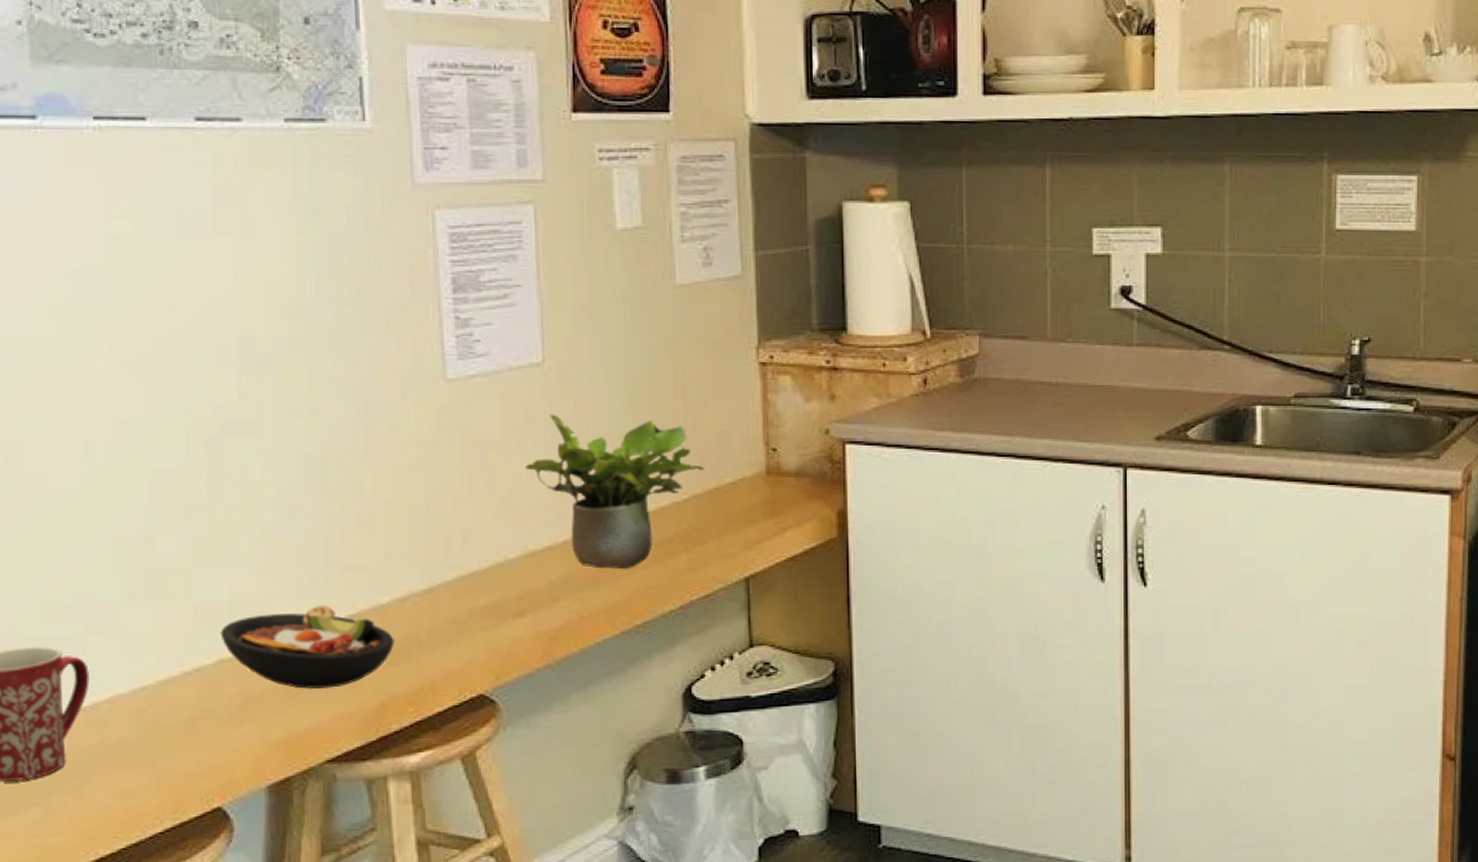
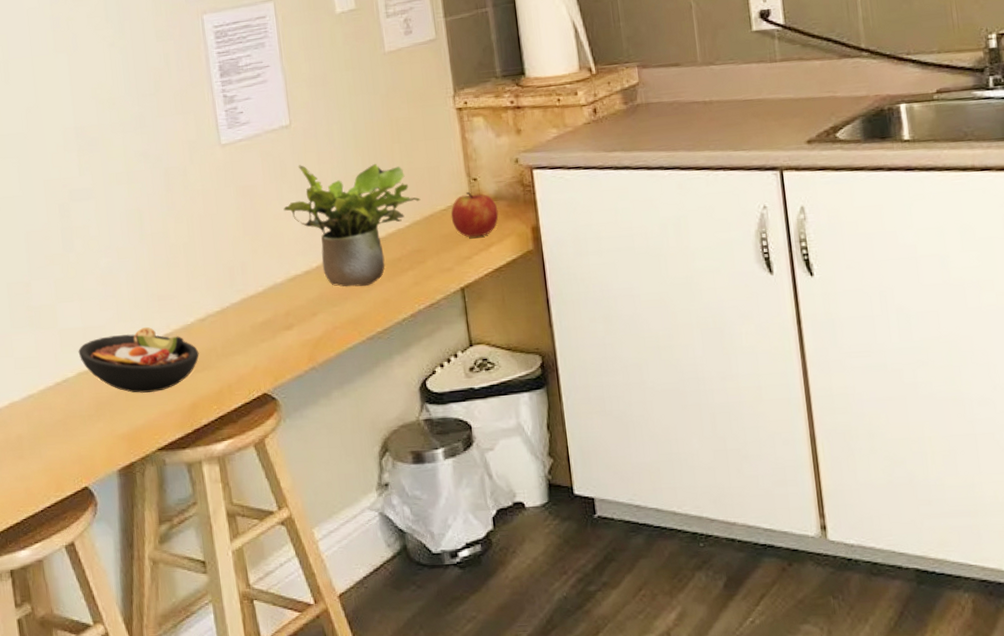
apple: none [740,463,799,519] -> present [451,191,499,238]

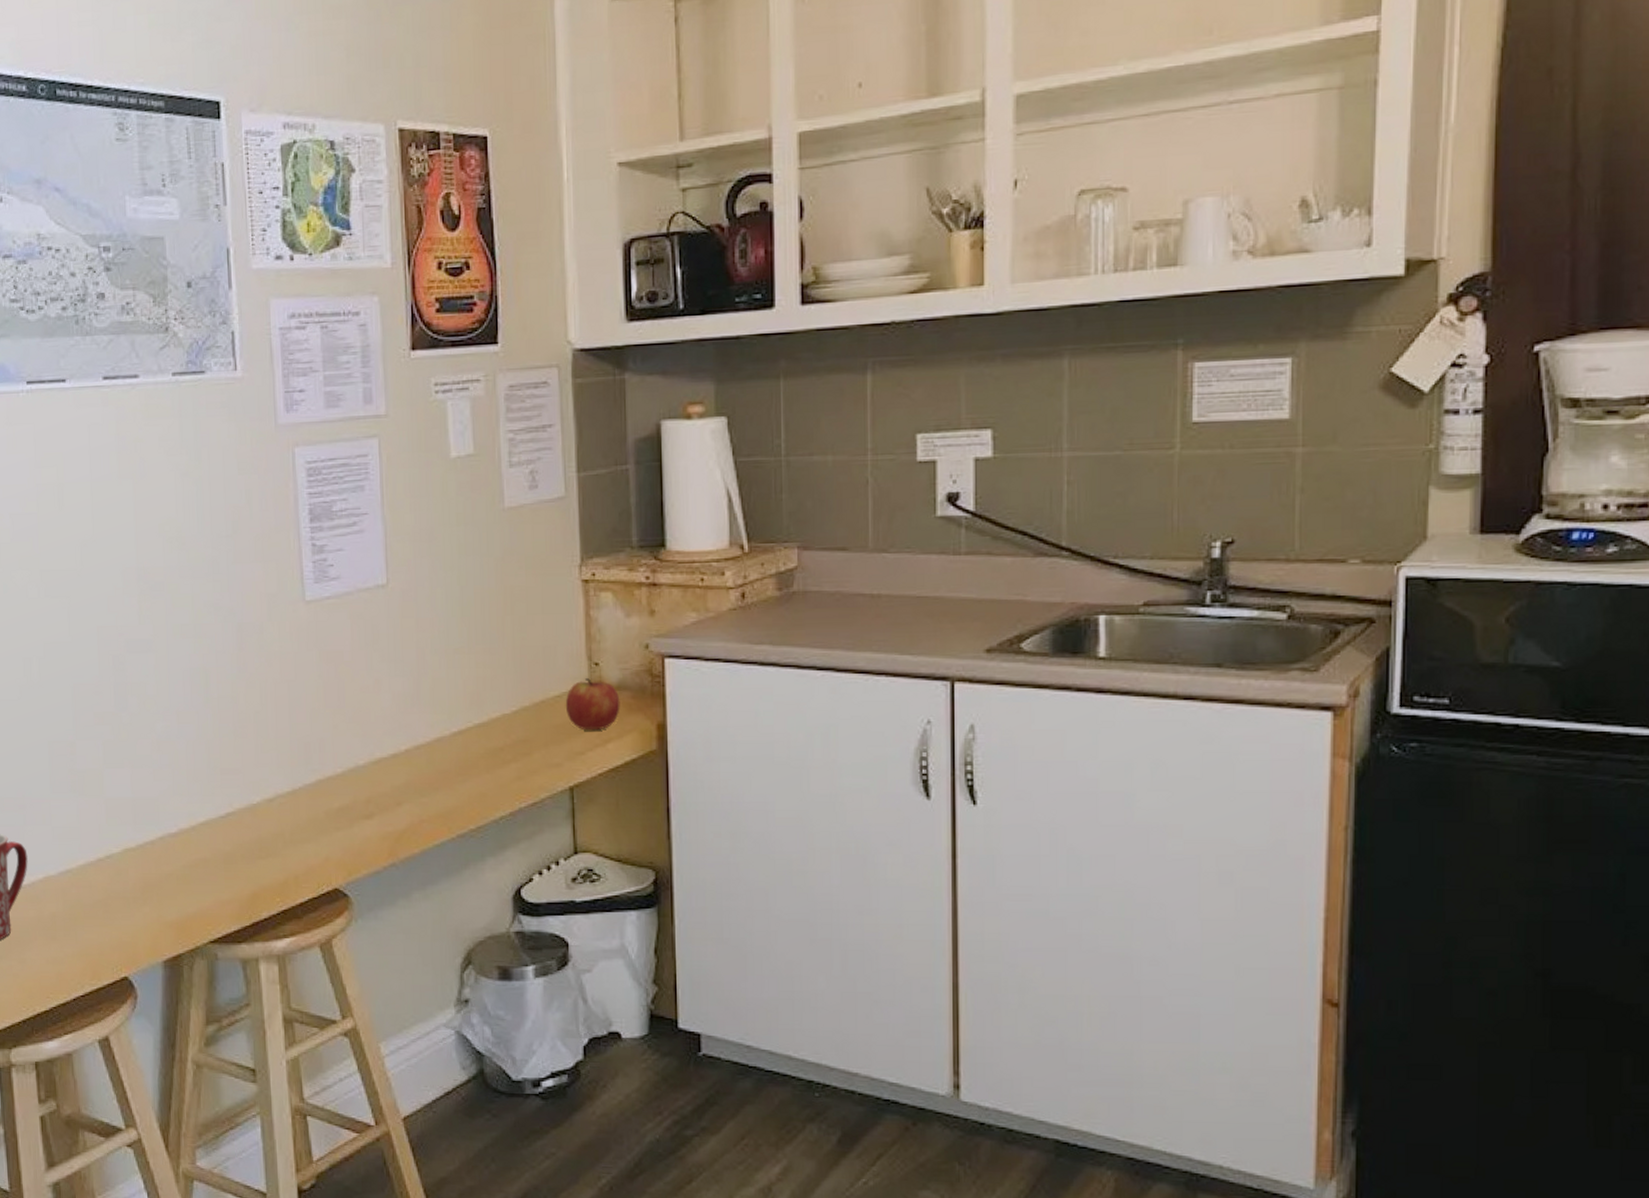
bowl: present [78,326,199,393] -> none [125,803,264,877]
potted plant: present [283,164,421,287] -> none [372,631,532,777]

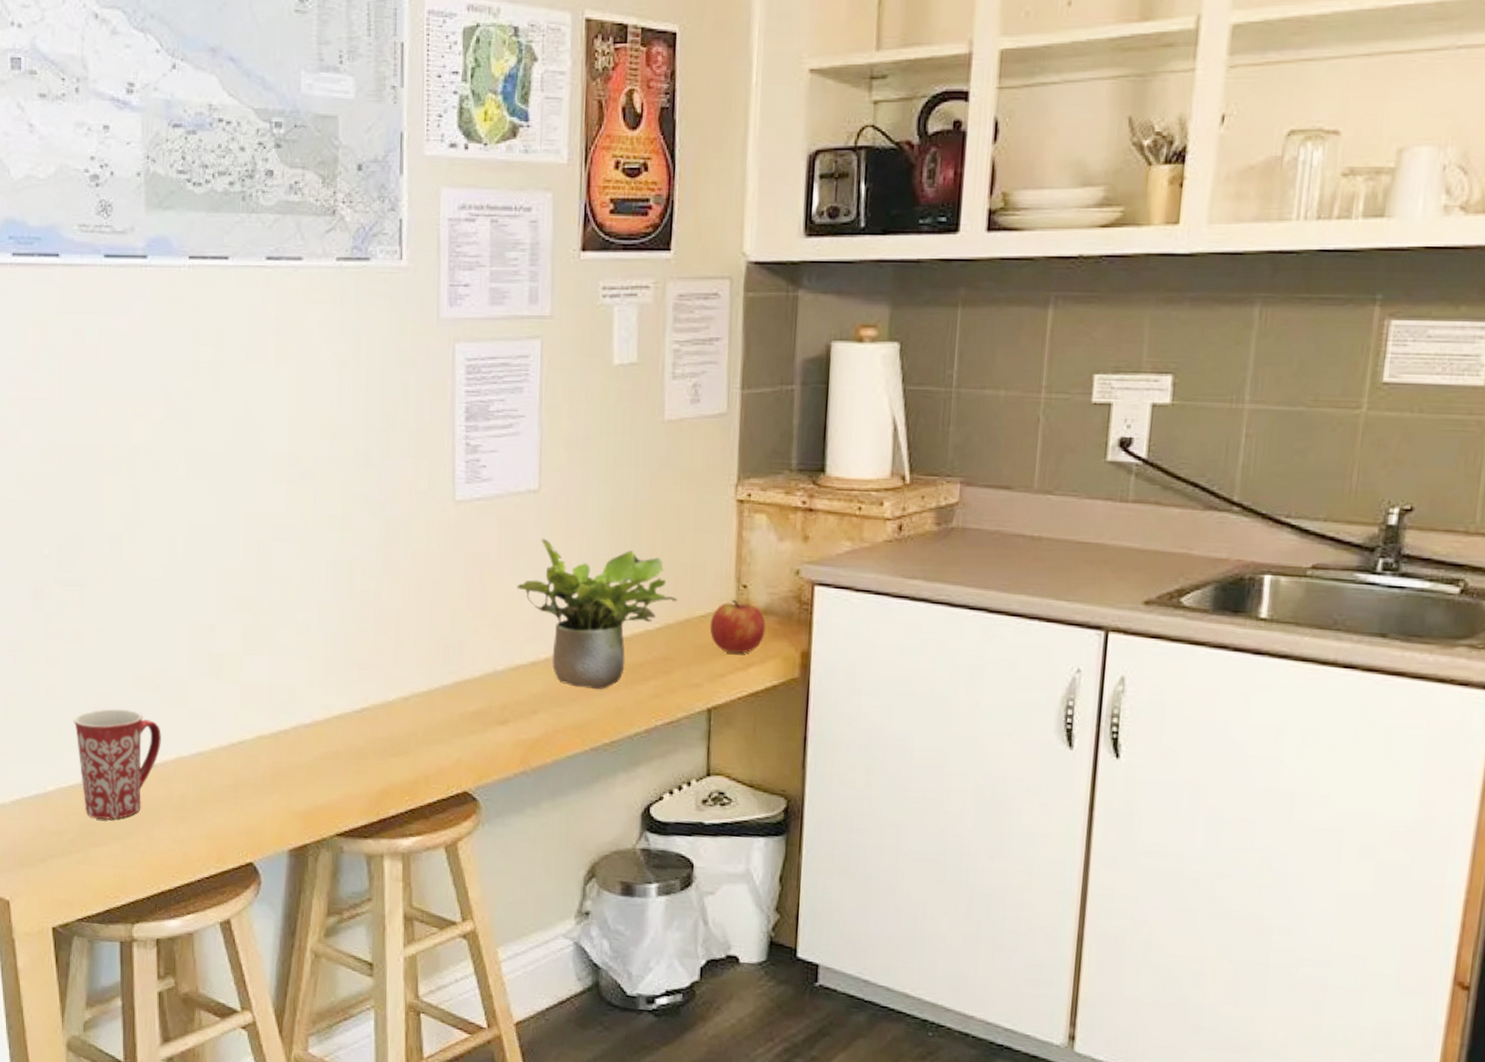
potted plant: none [372,631,532,777] -> present [517,538,678,690]

